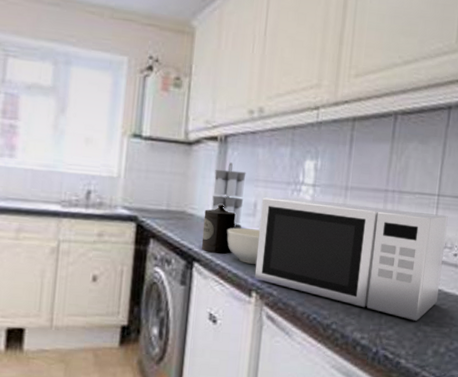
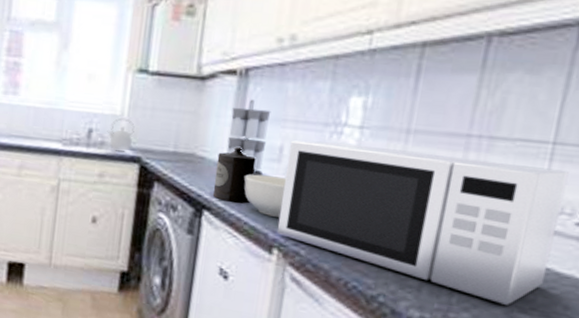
teapot: none [105,179,131,213] -> present [107,117,135,153]

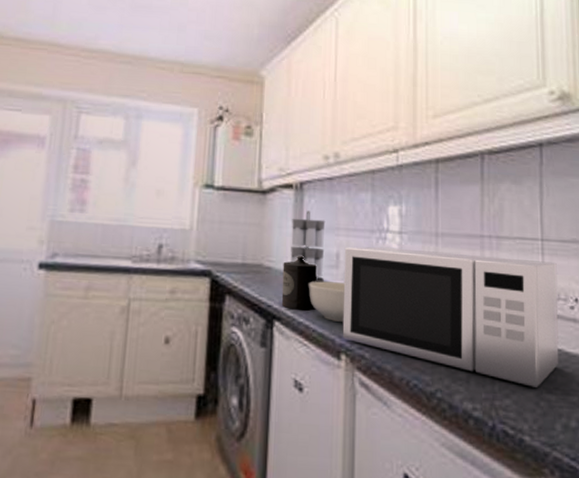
teapot: present [107,117,135,153] -> none [177,232,204,268]

